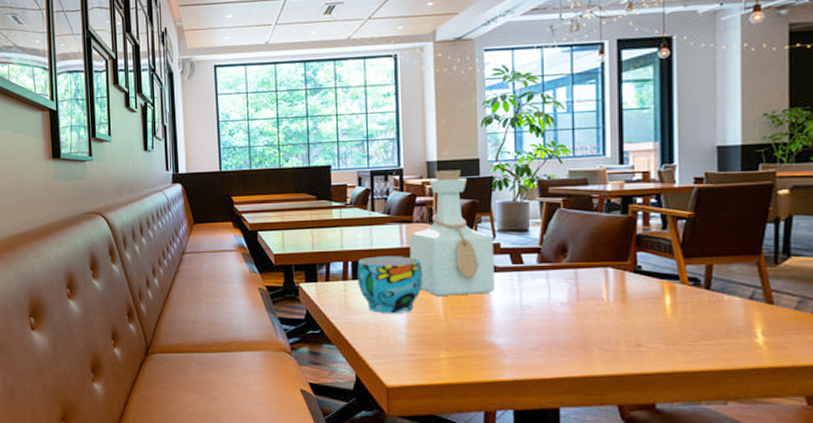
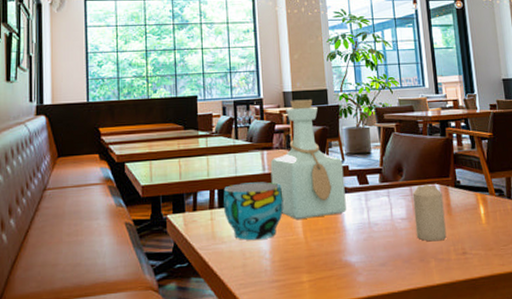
candle: none [577,268,617,330] -> present [412,185,447,242]

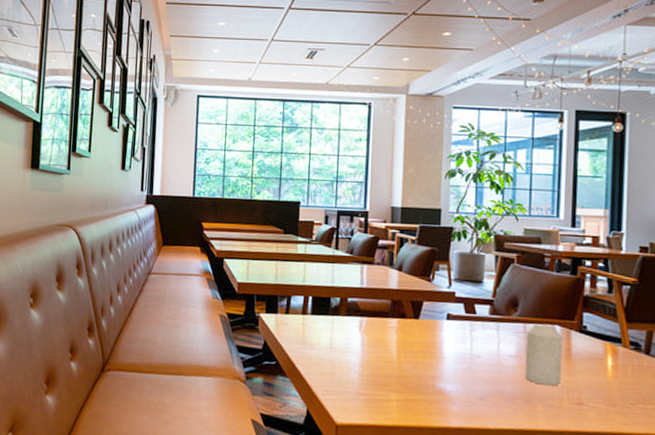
cup: present [223,182,284,241] -> none [316,293,380,352]
bottle: present [270,99,347,219] -> none [368,216,450,340]

